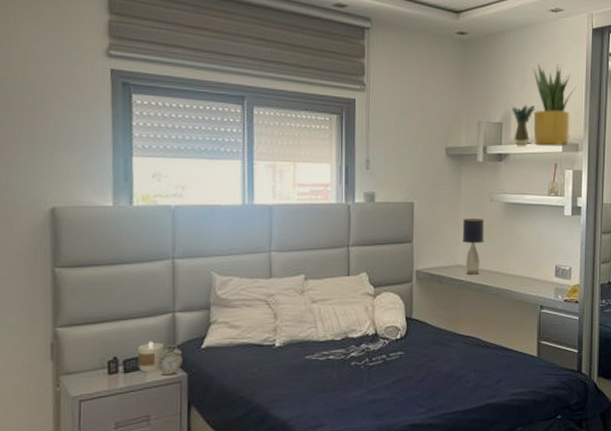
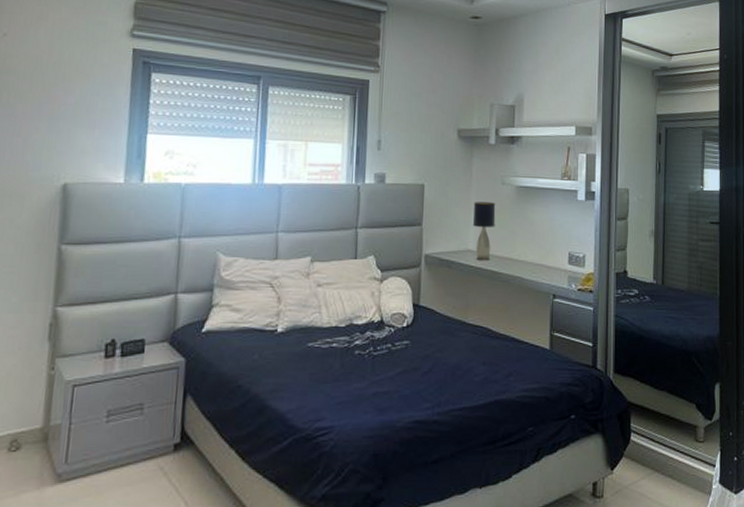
candle: present [137,341,164,373] -> none [135,323,164,358]
alarm clock: present [156,345,183,374] -> none [154,328,182,359]
vase: present [512,104,535,147] -> none [525,87,548,130]
planter: present [533,63,576,147] -> none [546,47,589,130]

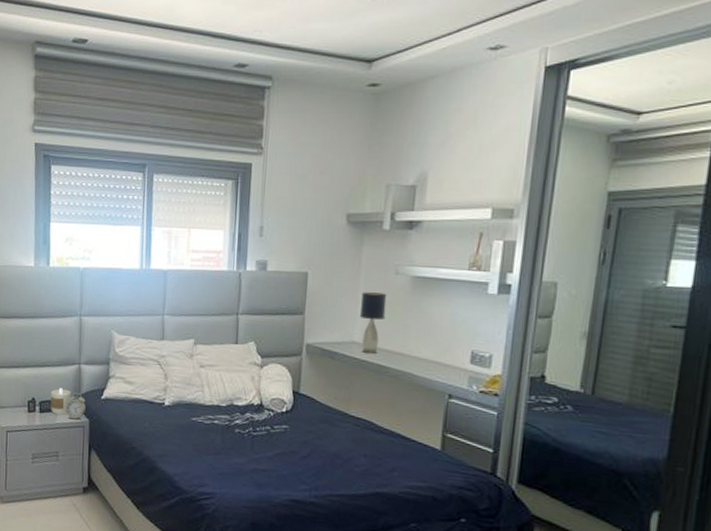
candle: none [135,323,164,358] -> present [50,387,71,416]
alarm clock: none [154,328,182,359] -> present [64,392,86,419]

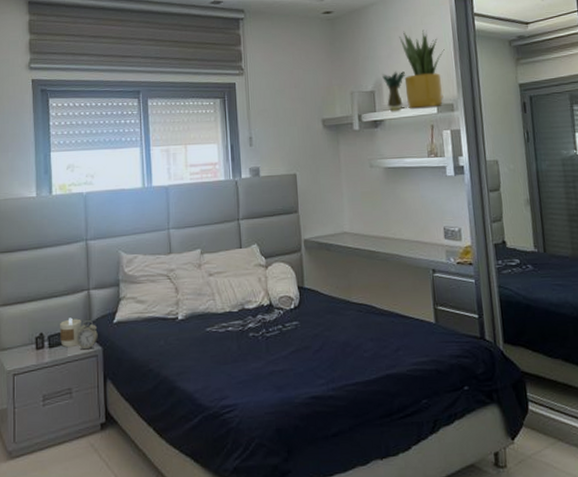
table lamp: present [359,292,387,354] -> none [345,185,368,241]
vase: none [429,163,459,214] -> present [382,71,405,113]
planter: none [455,114,517,213] -> present [399,30,445,110]

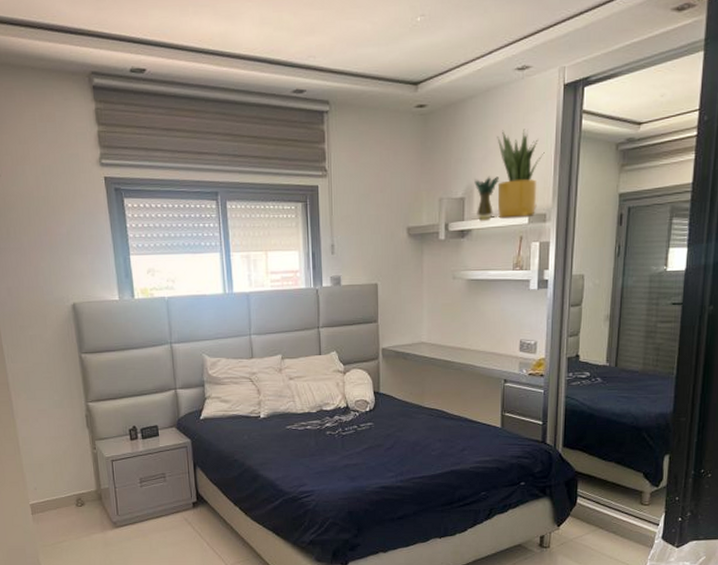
candle: present [59,317,81,348] -> none [150,413,171,440]
alarm clock: present [75,320,98,349] -> none [166,416,187,440]

